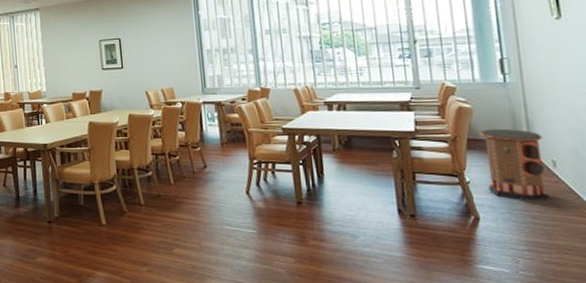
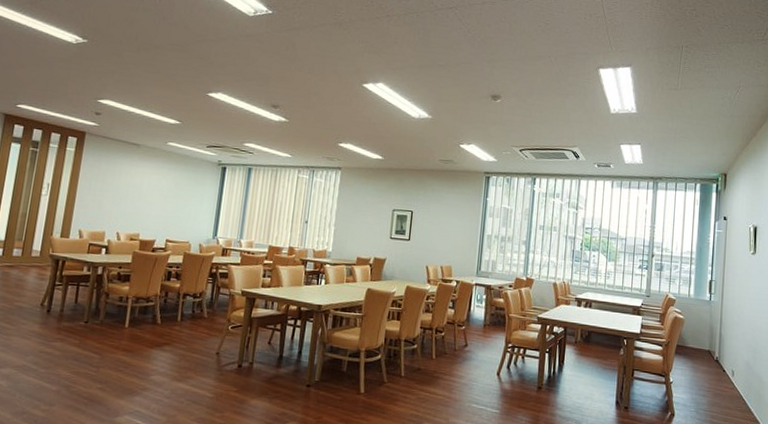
speaker: present [479,128,550,200] -> none [684,338,729,403]

